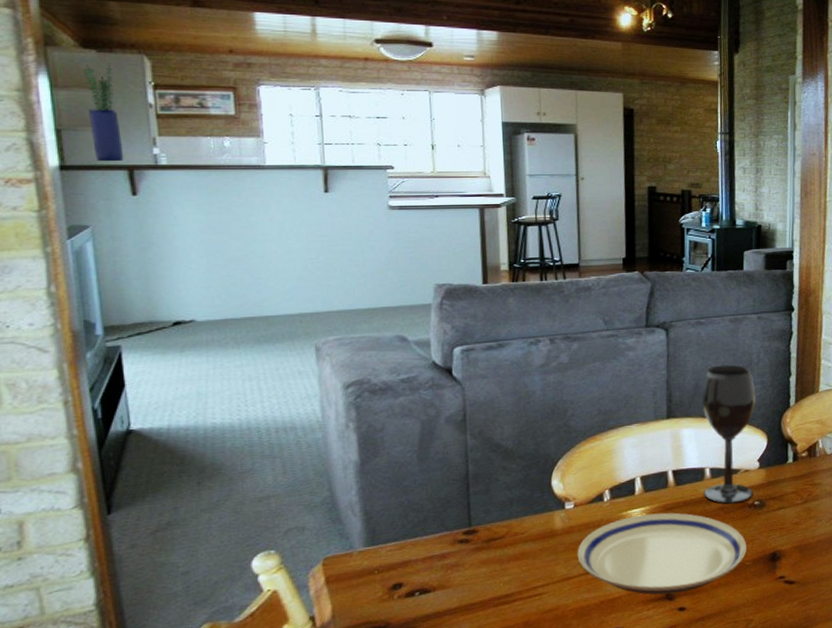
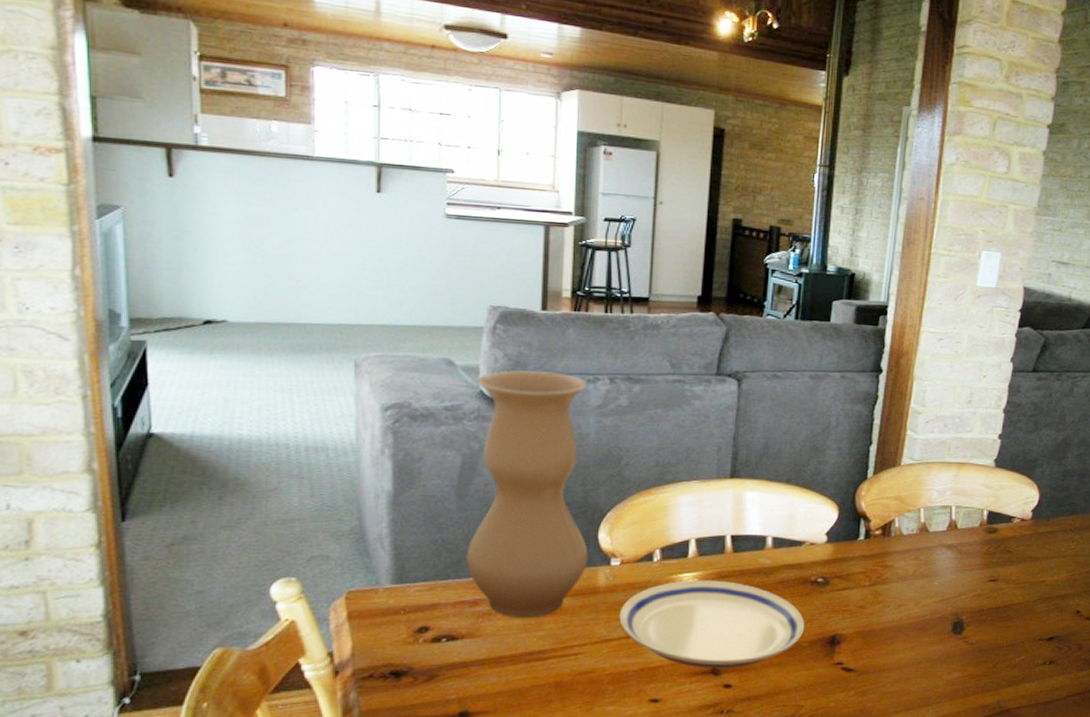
vase: present [83,63,124,161] -> none [124,25,162,137]
vase: none [428,338,544,566] -> present [466,370,588,619]
wine glass: present [701,364,756,504] -> none [763,425,831,578]

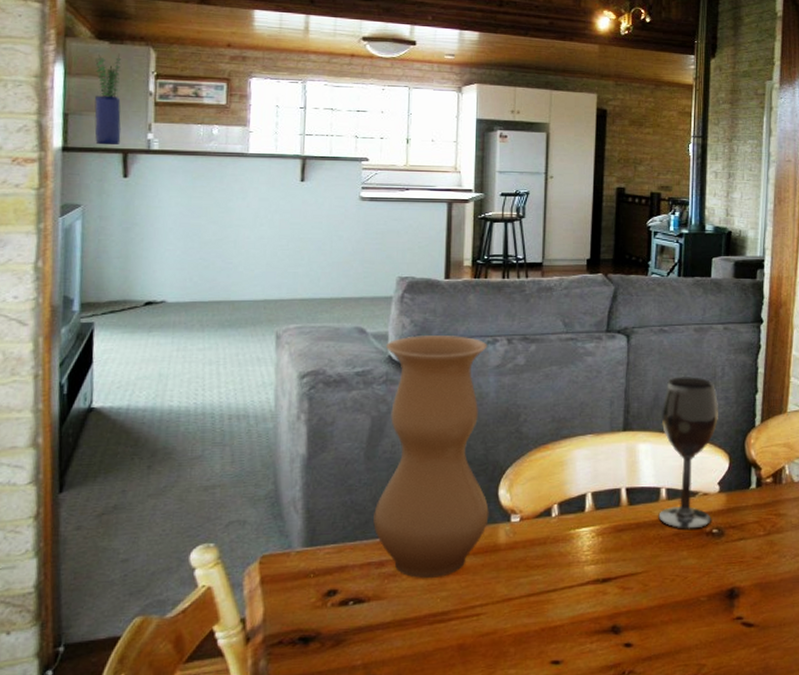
vase: none [124,25,162,137] -> present [94,53,121,144]
plate: present [619,580,805,668] -> none [520,534,703,627]
wine glass: none [763,425,831,578] -> present [658,377,718,529]

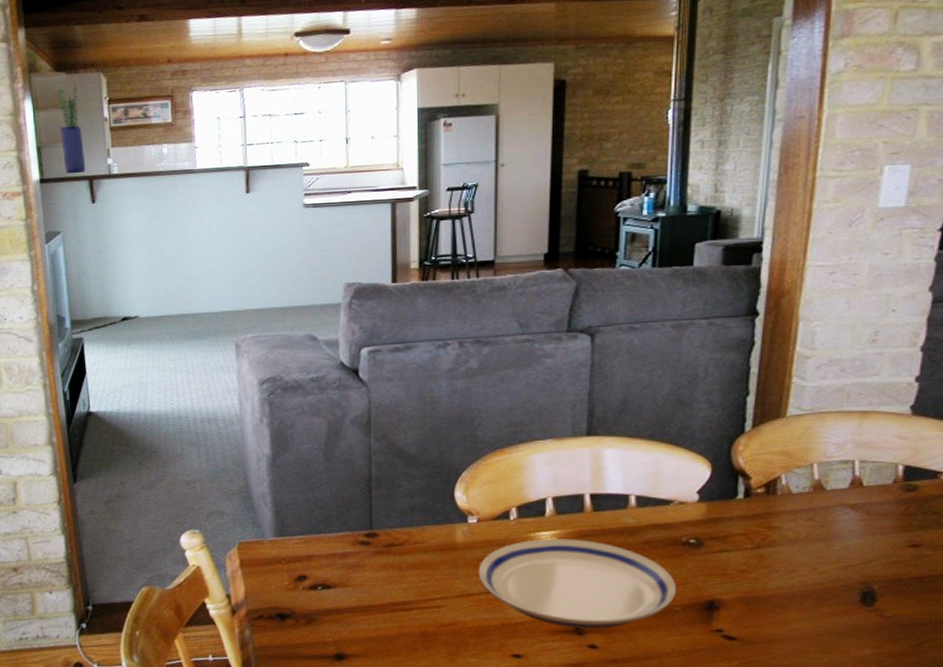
vase: present [373,336,489,579] -> none [335,340,446,572]
plate: none [520,534,703,627] -> present [478,538,677,629]
wine glass: present [658,377,718,529] -> none [626,378,699,538]

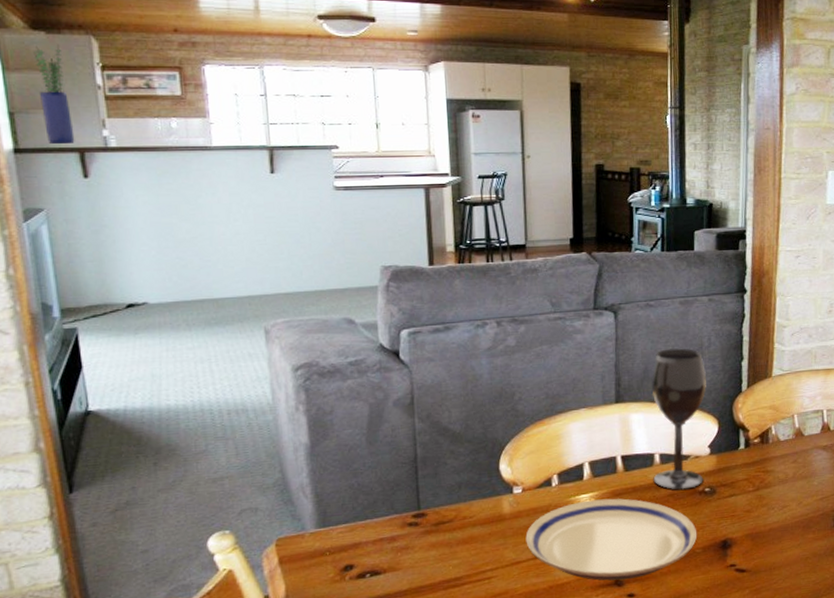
wine glass: none [626,378,699,538] -> present [651,348,707,490]

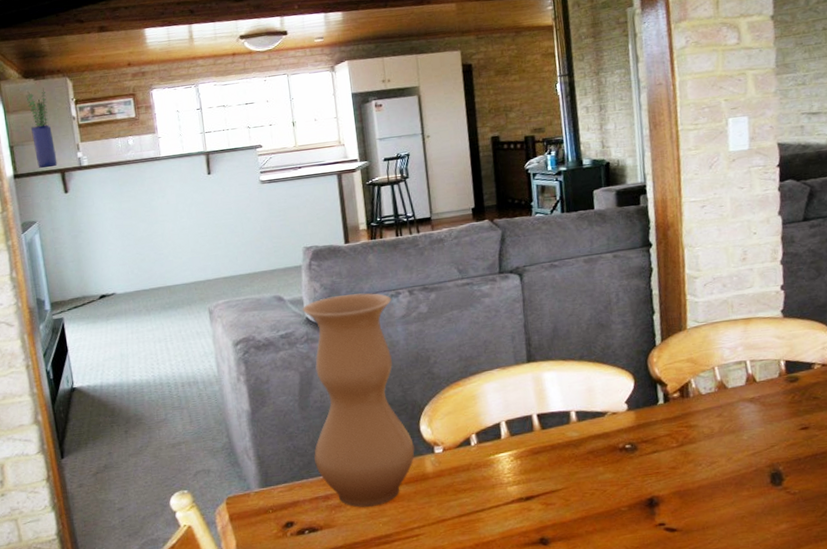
vase: none [375,321,492,549] -> present [302,293,415,508]
plate: present [525,498,698,581] -> none [449,456,622,539]
wine glass: present [651,348,707,490] -> none [560,305,623,447]

